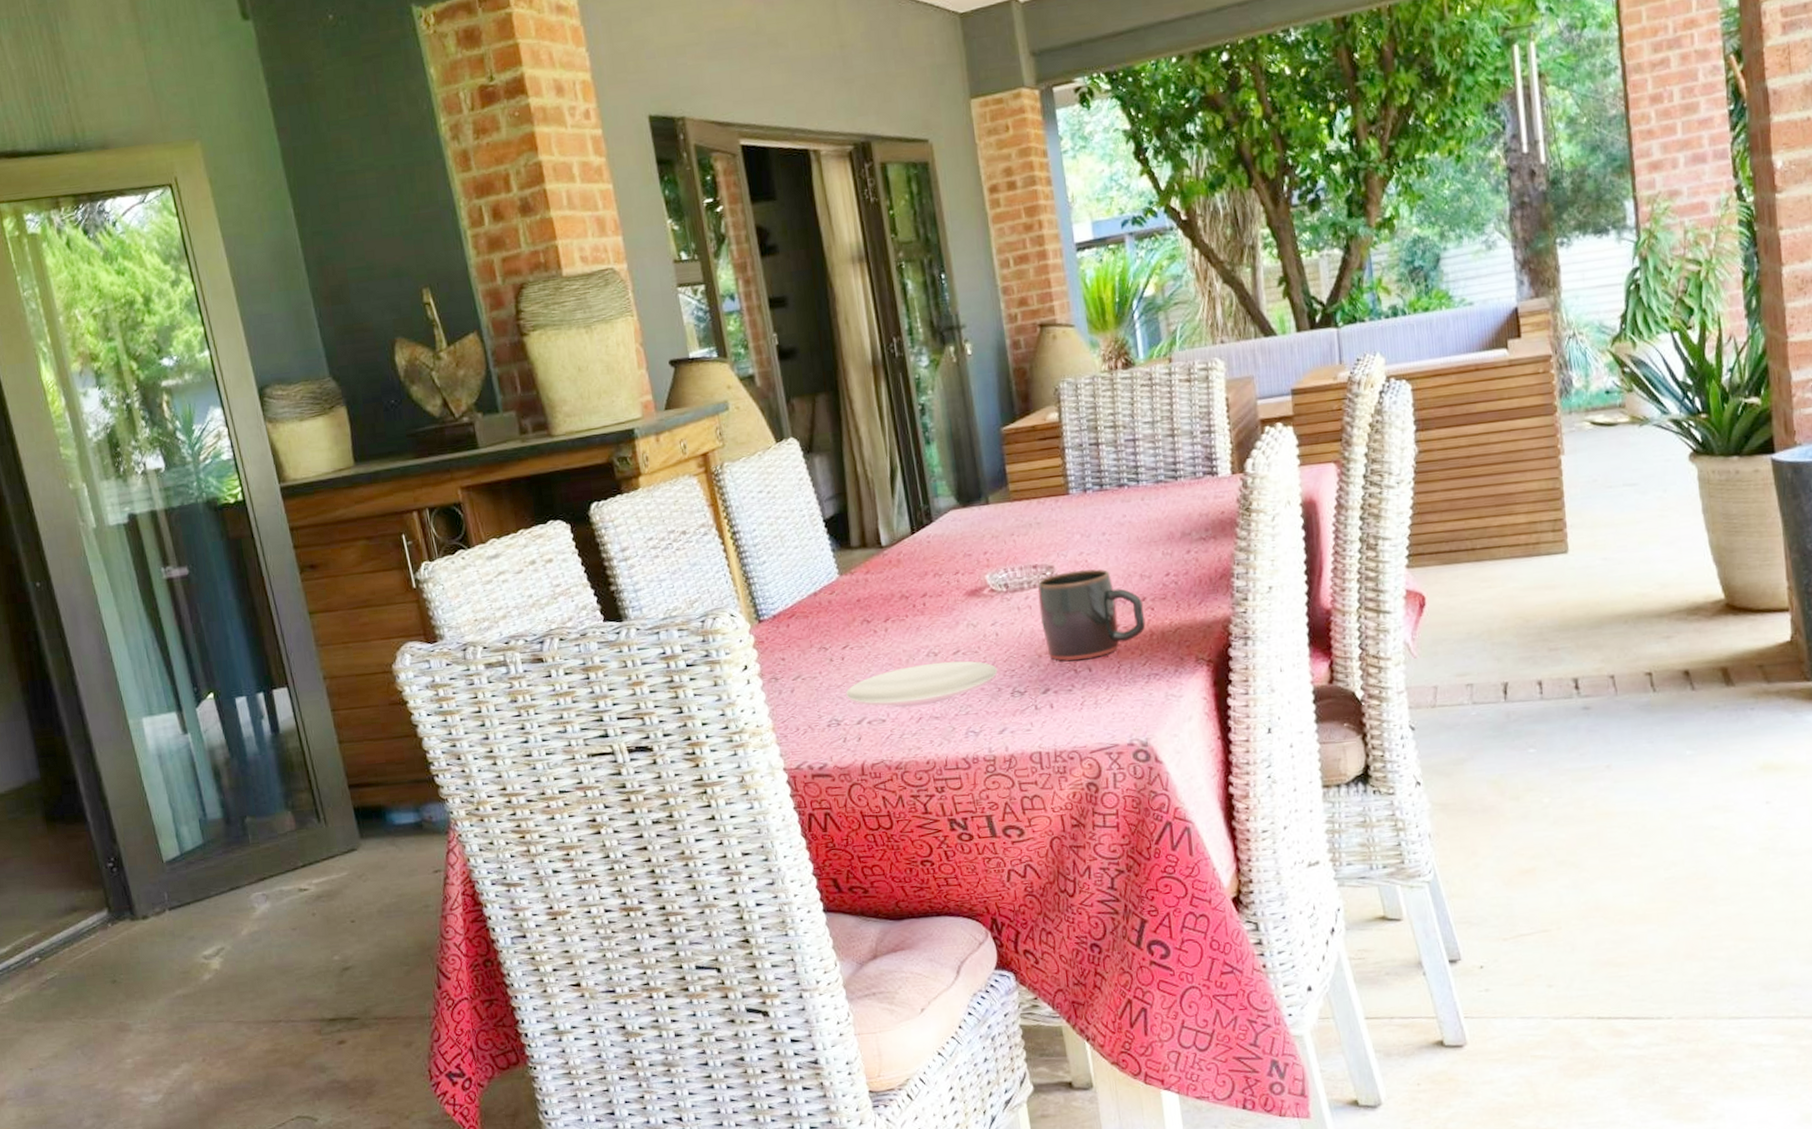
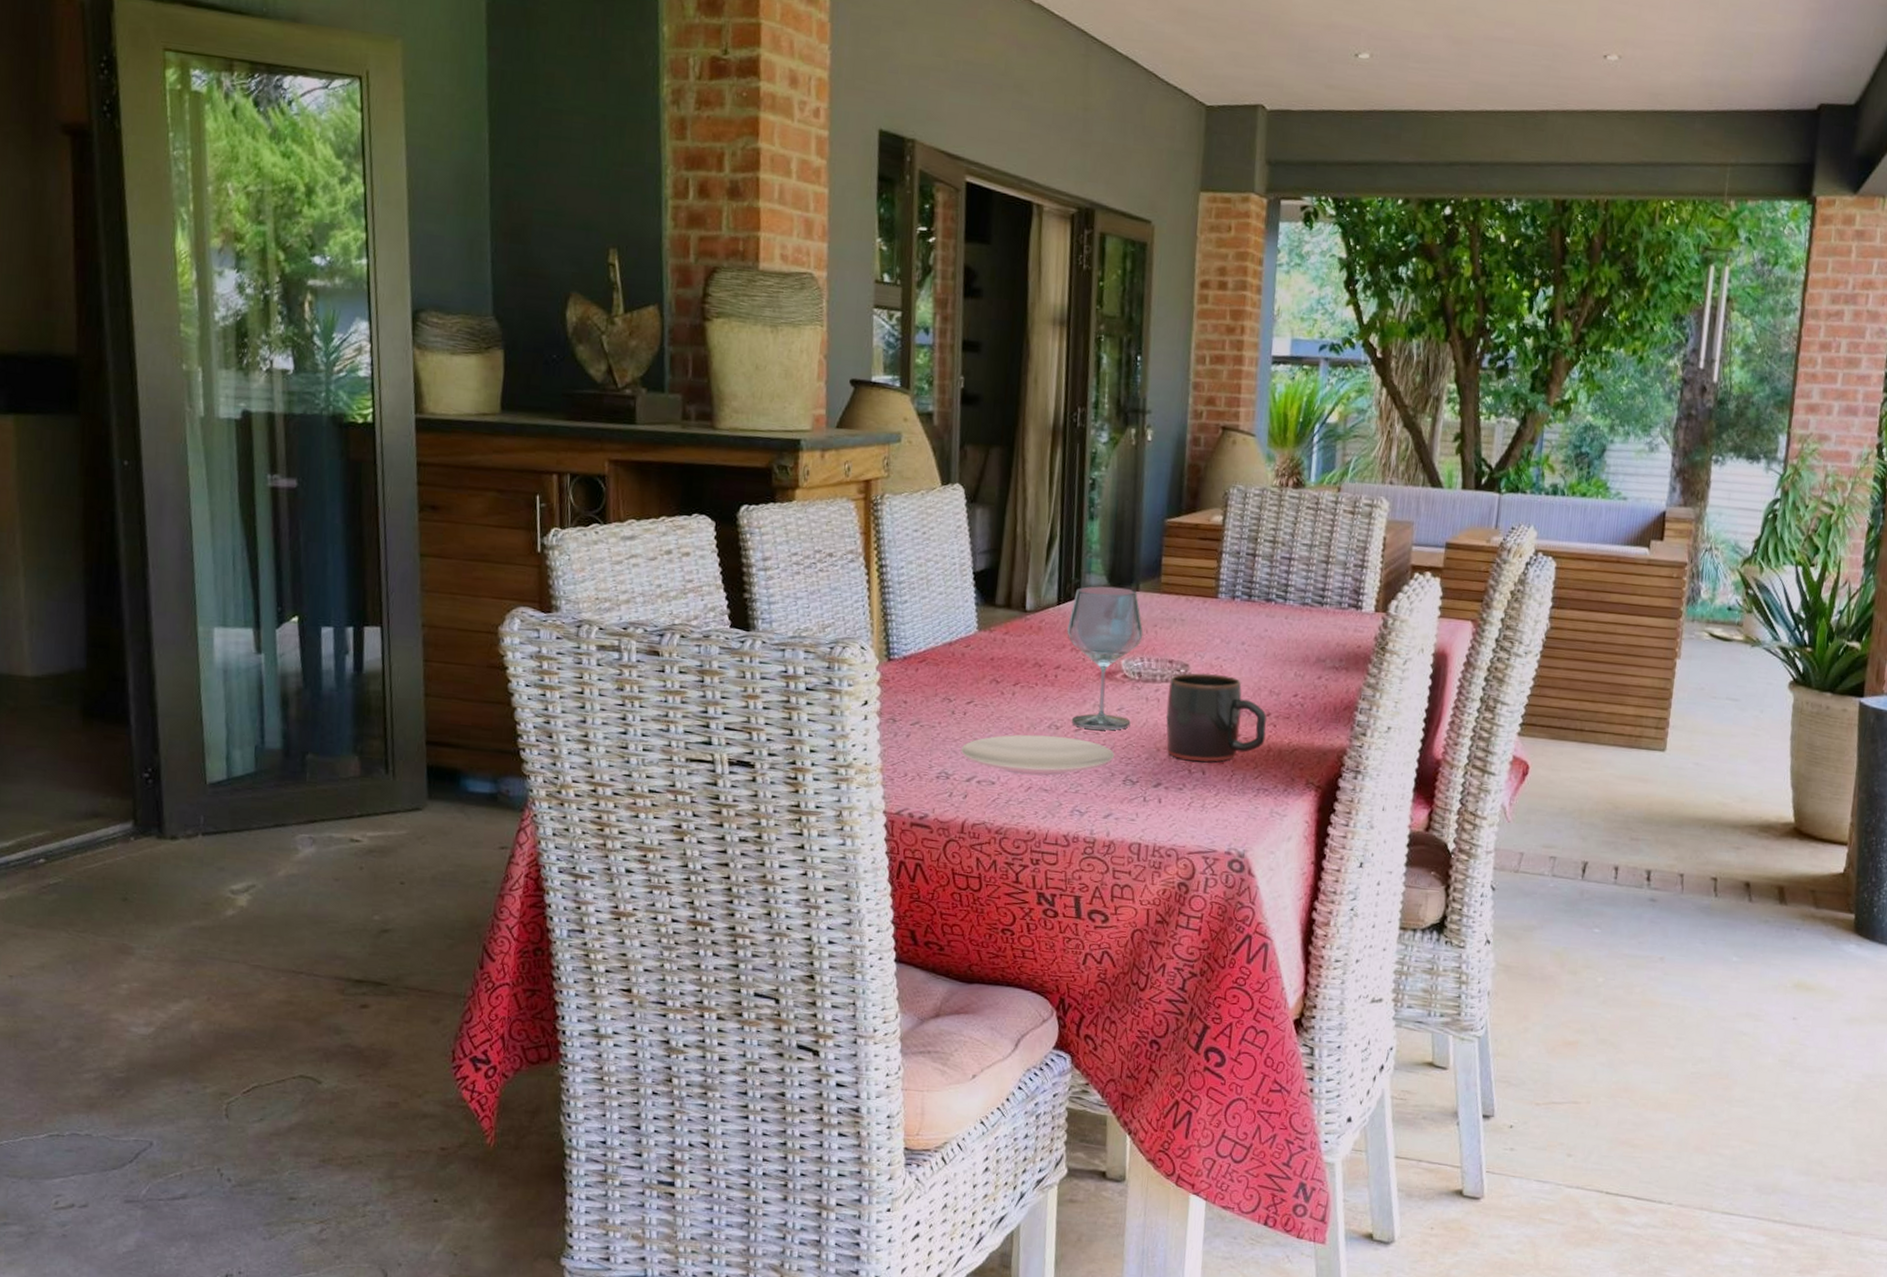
wine glass: none [925,503,1007,650] -> present [1067,586,1144,731]

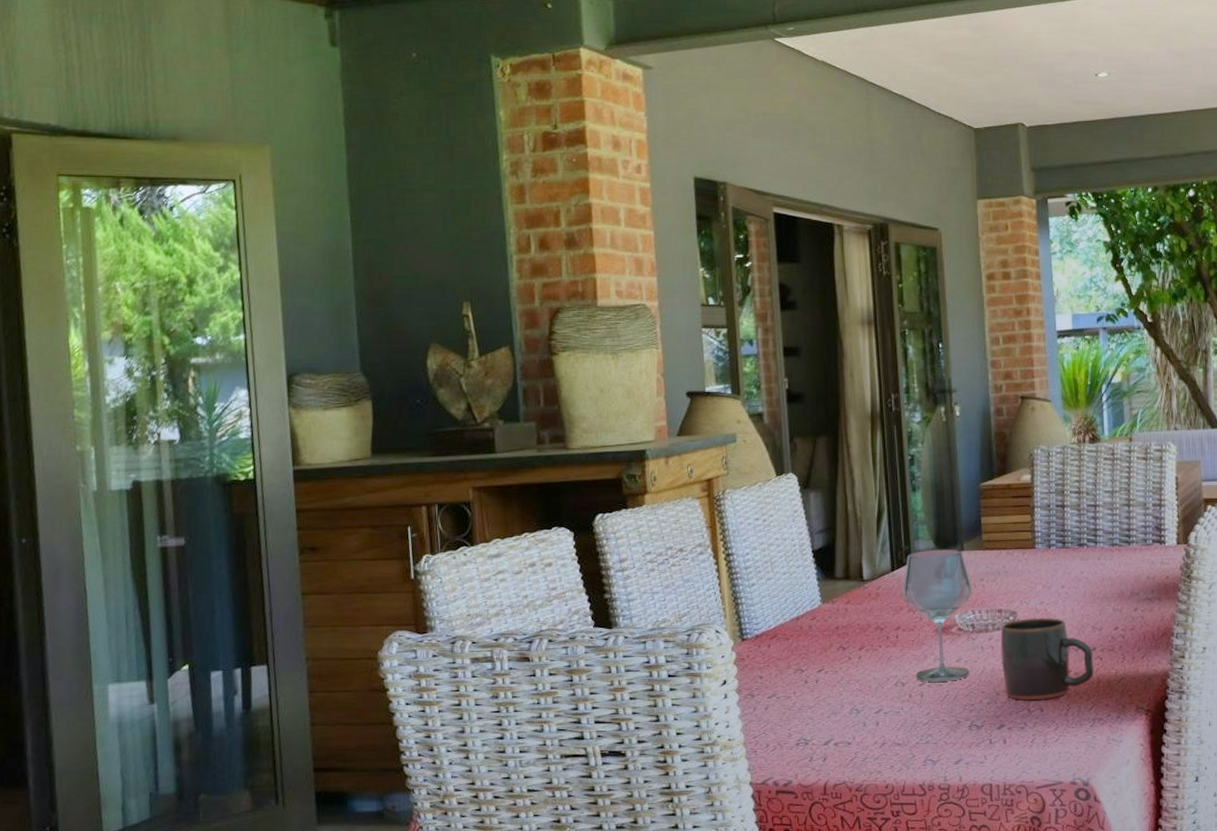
plate: present [961,734,1115,776] -> none [816,692,959,732]

